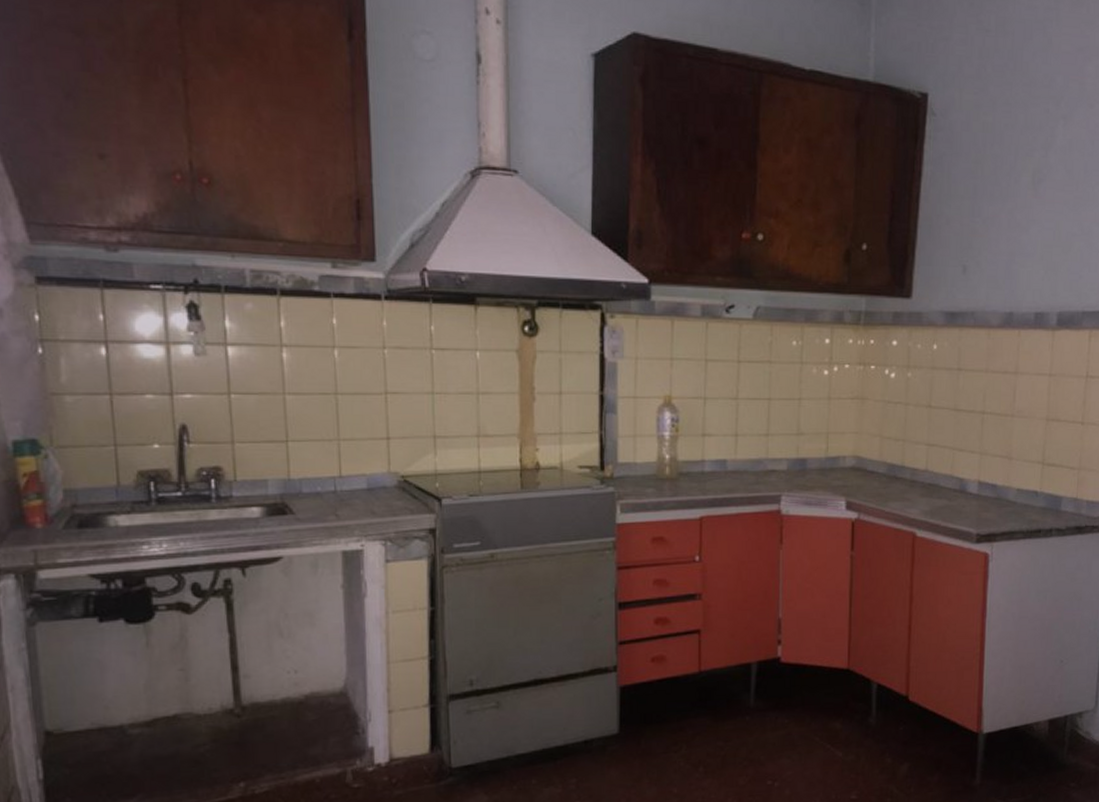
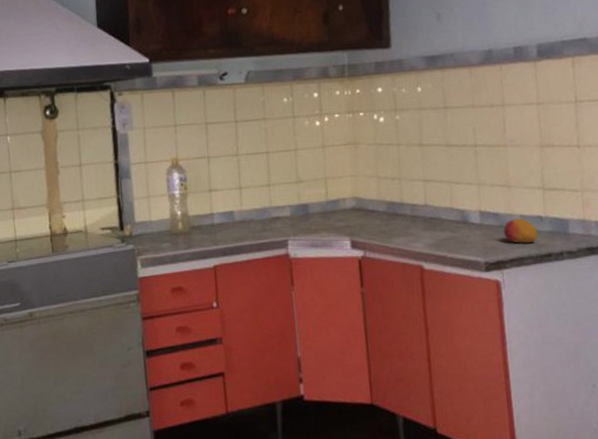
fruit: none [999,492,1031,517] -> present [503,218,538,244]

